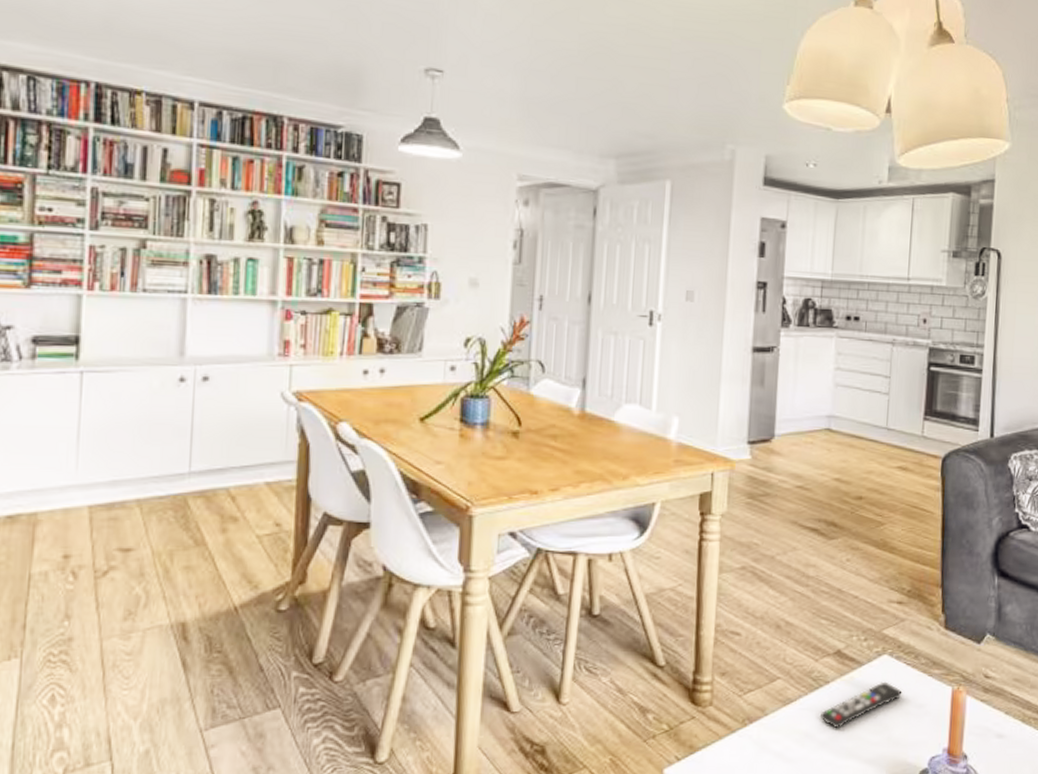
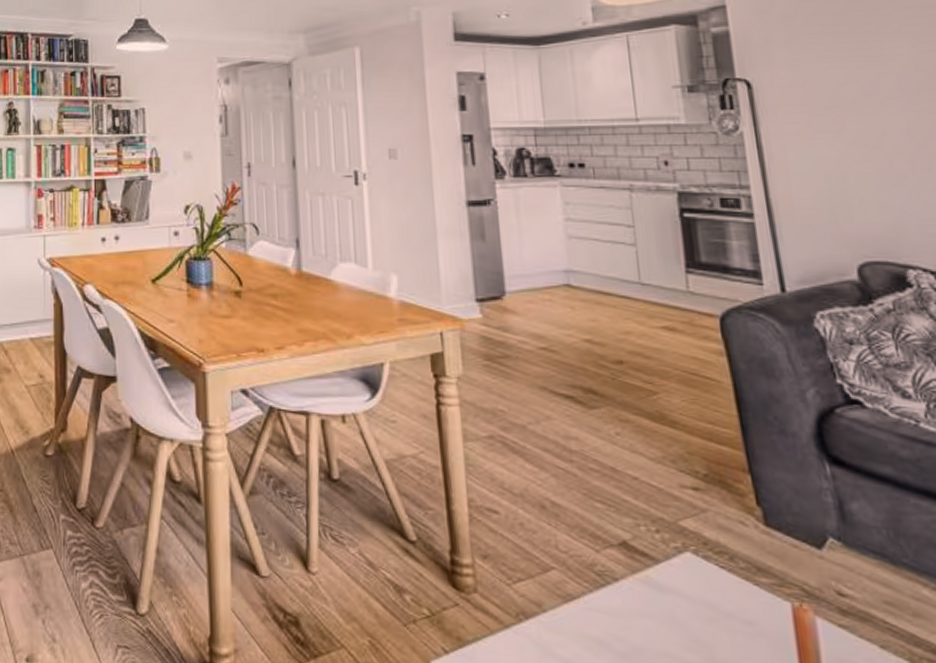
remote control: present [819,681,902,729] -> none [612,585,721,640]

